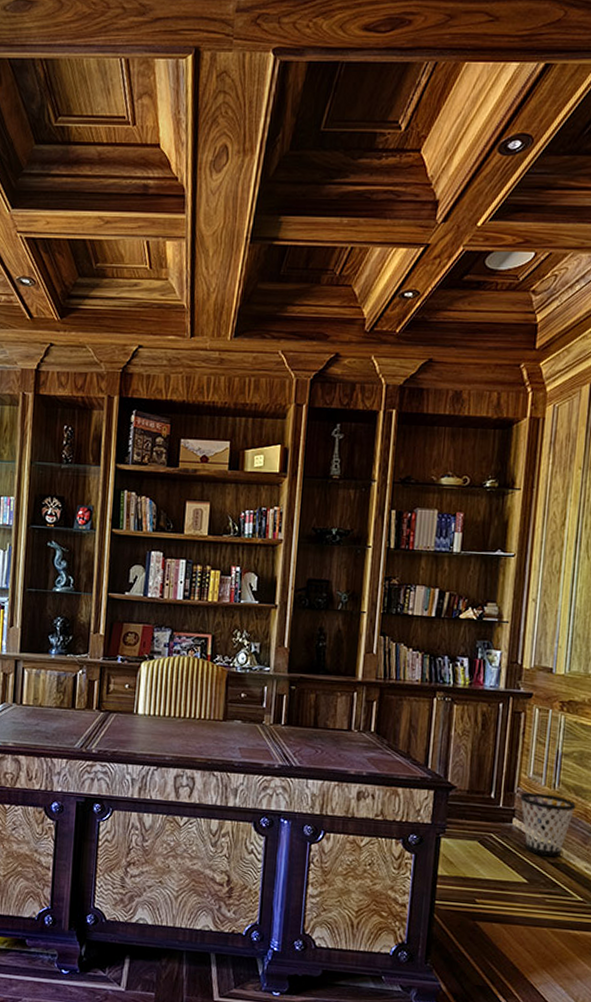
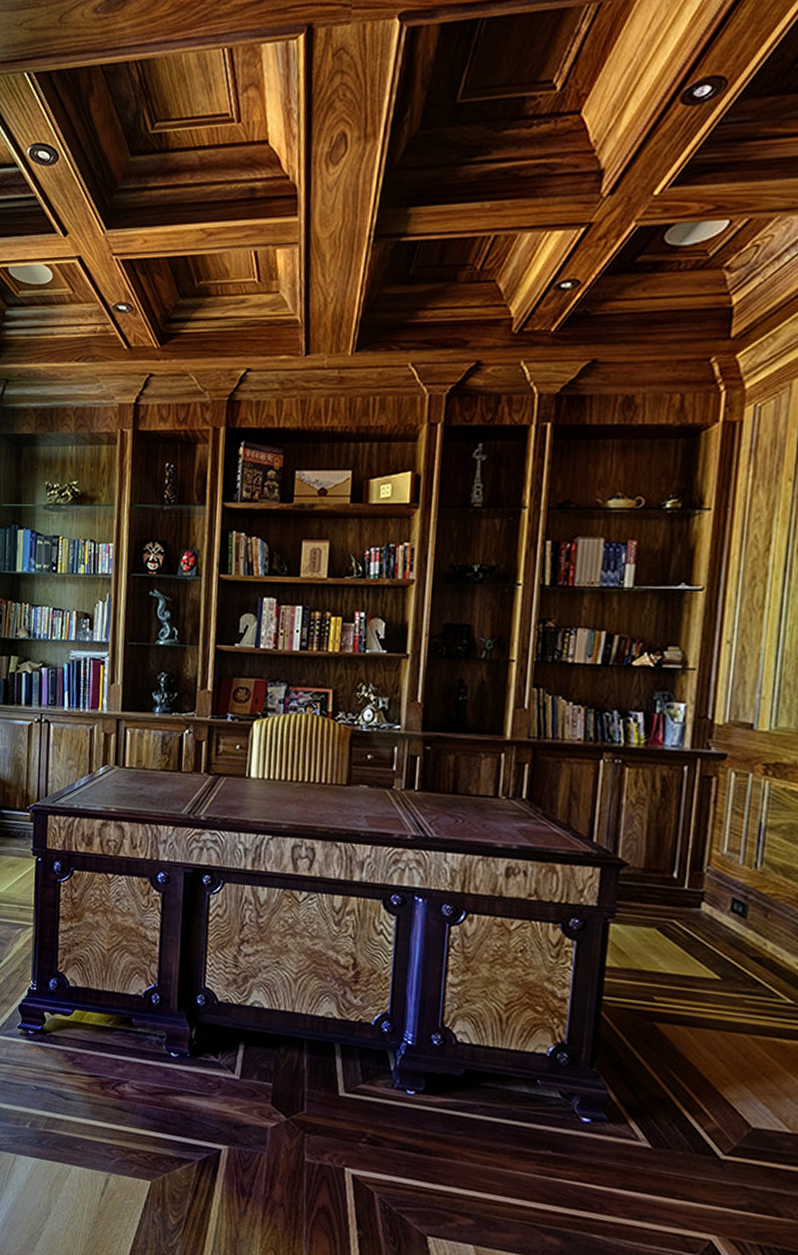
wastebasket: present [520,792,576,858] -> none [711,872,785,951]

